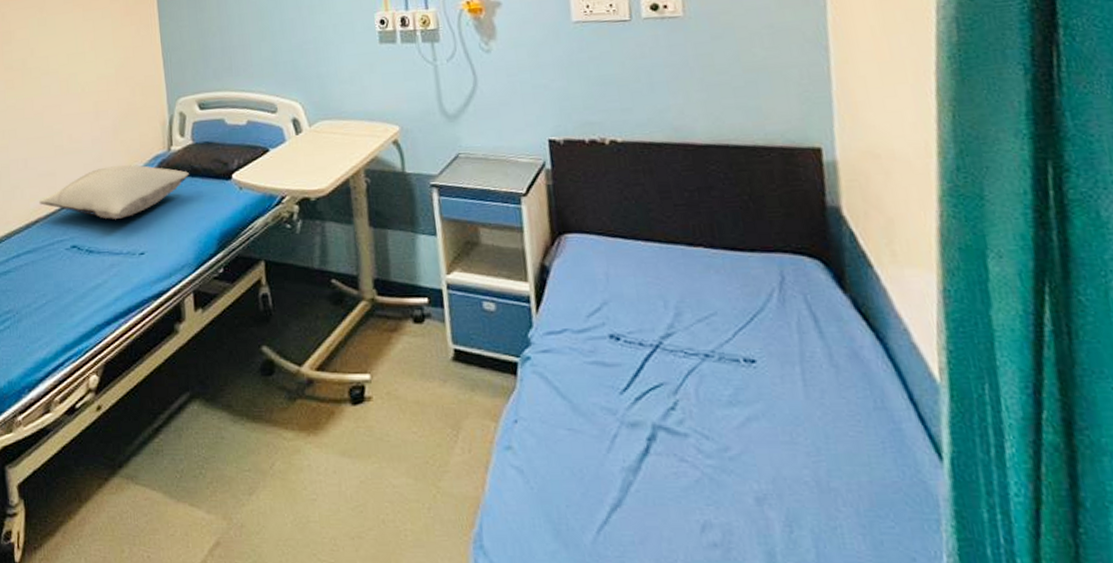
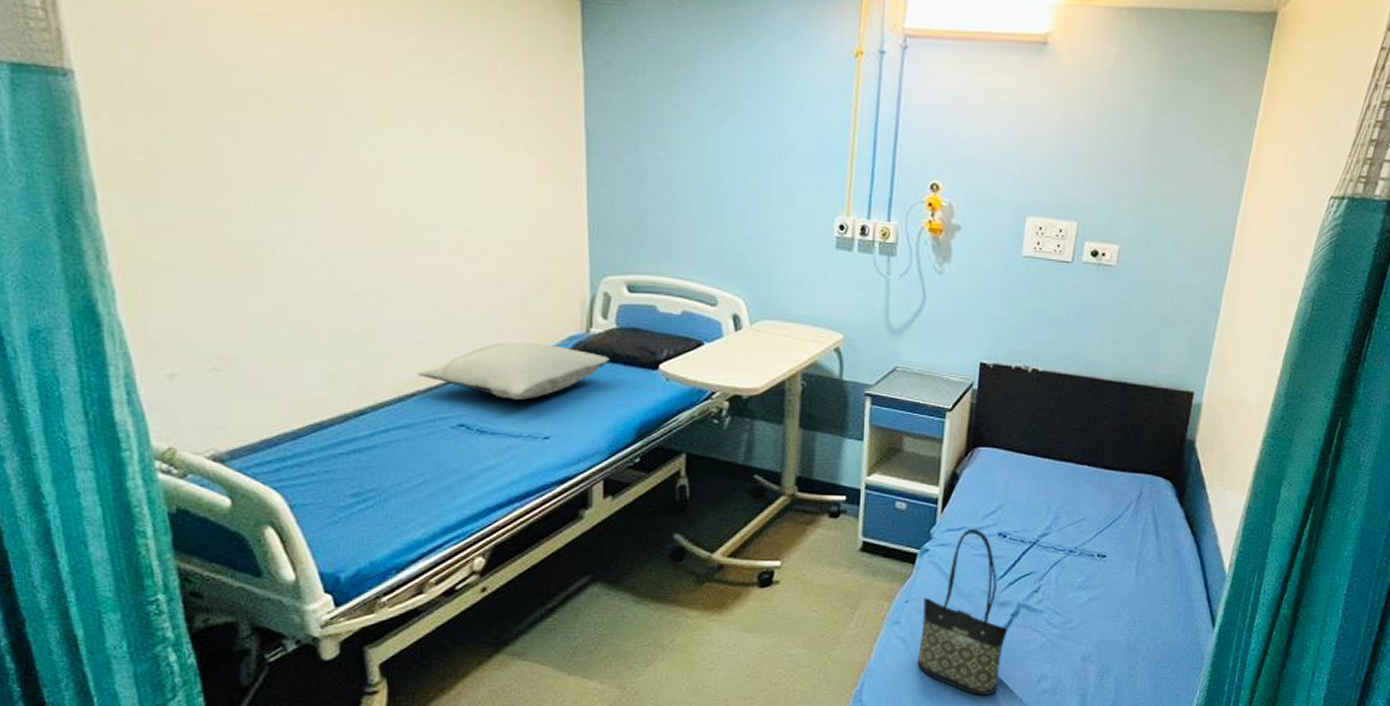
tote bag: none [535,331,649,547] -> present [917,529,1008,695]

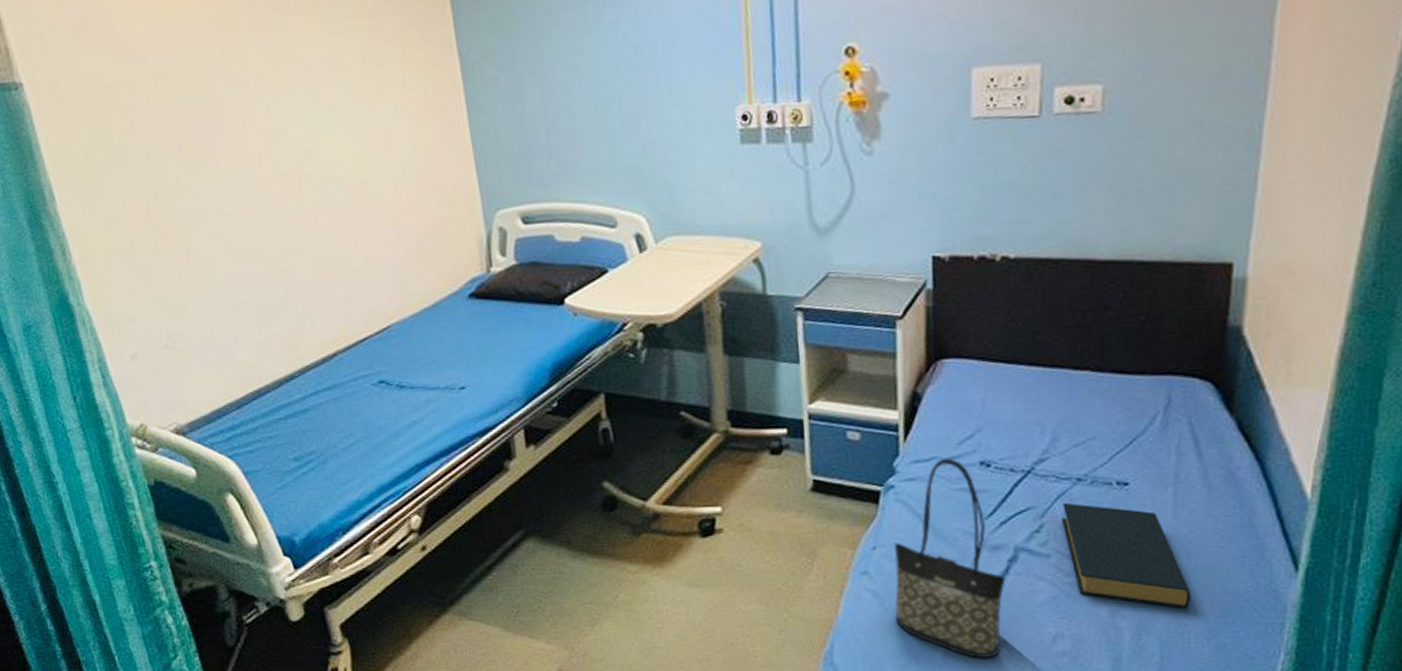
pillow: present [418,342,611,400] -> none [335,289,515,351]
hardback book: none [1055,569,1141,656] -> present [1061,502,1191,609]

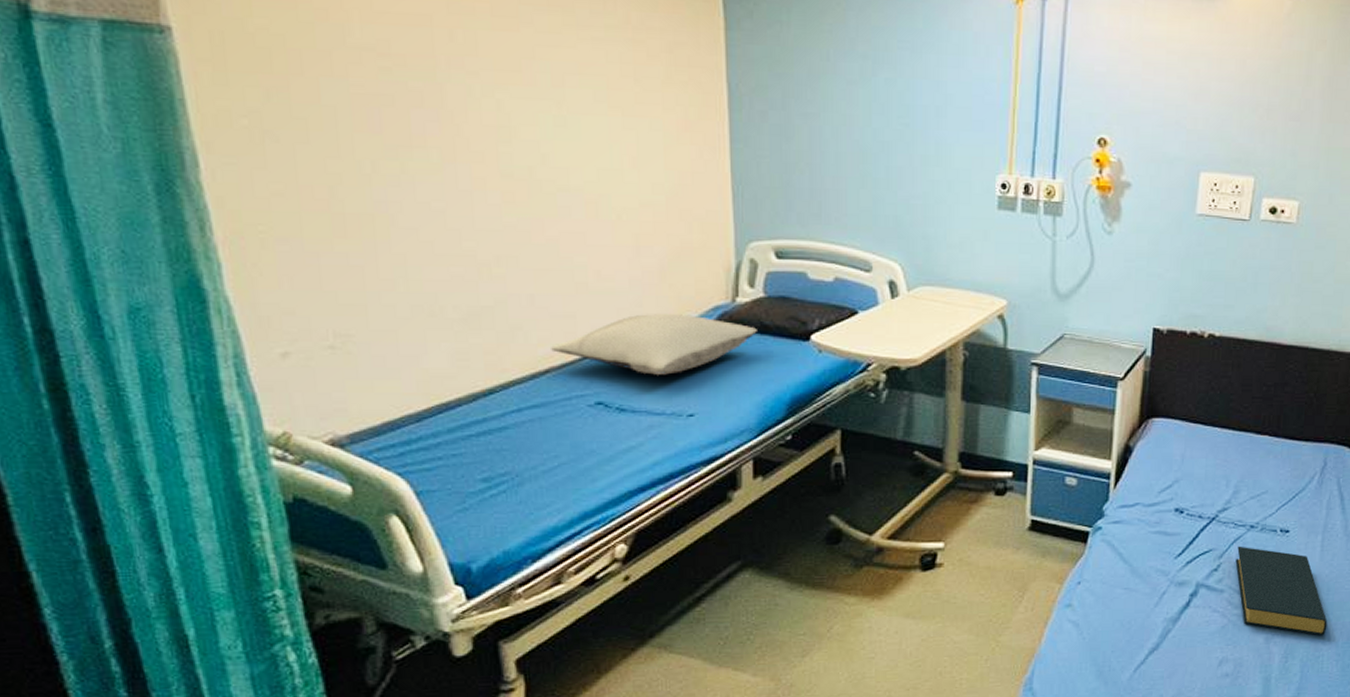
pillow: none [335,289,515,351] -> present [551,314,759,375]
tote bag: present [894,459,1006,658] -> none [1091,505,1187,681]

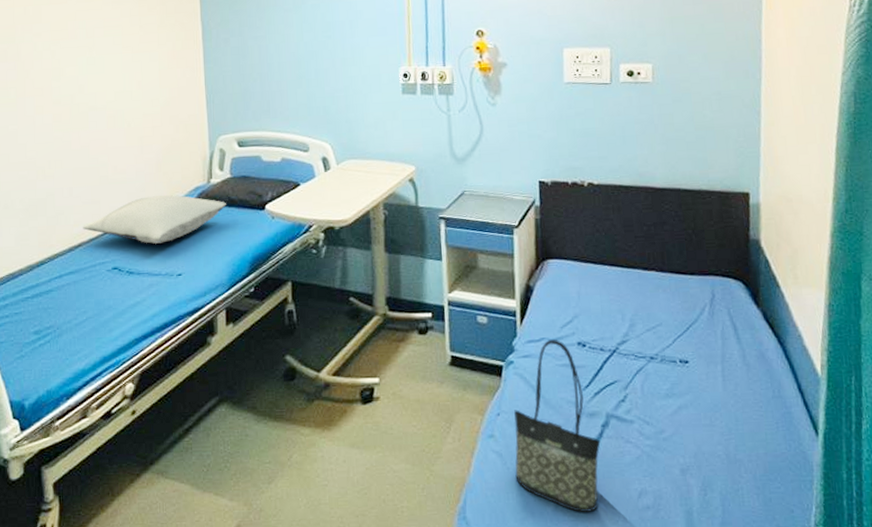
tote bag: none [1091,505,1187,681] -> present [514,340,601,512]
hardback book: present [1235,546,1328,636] -> none [640,377,742,468]

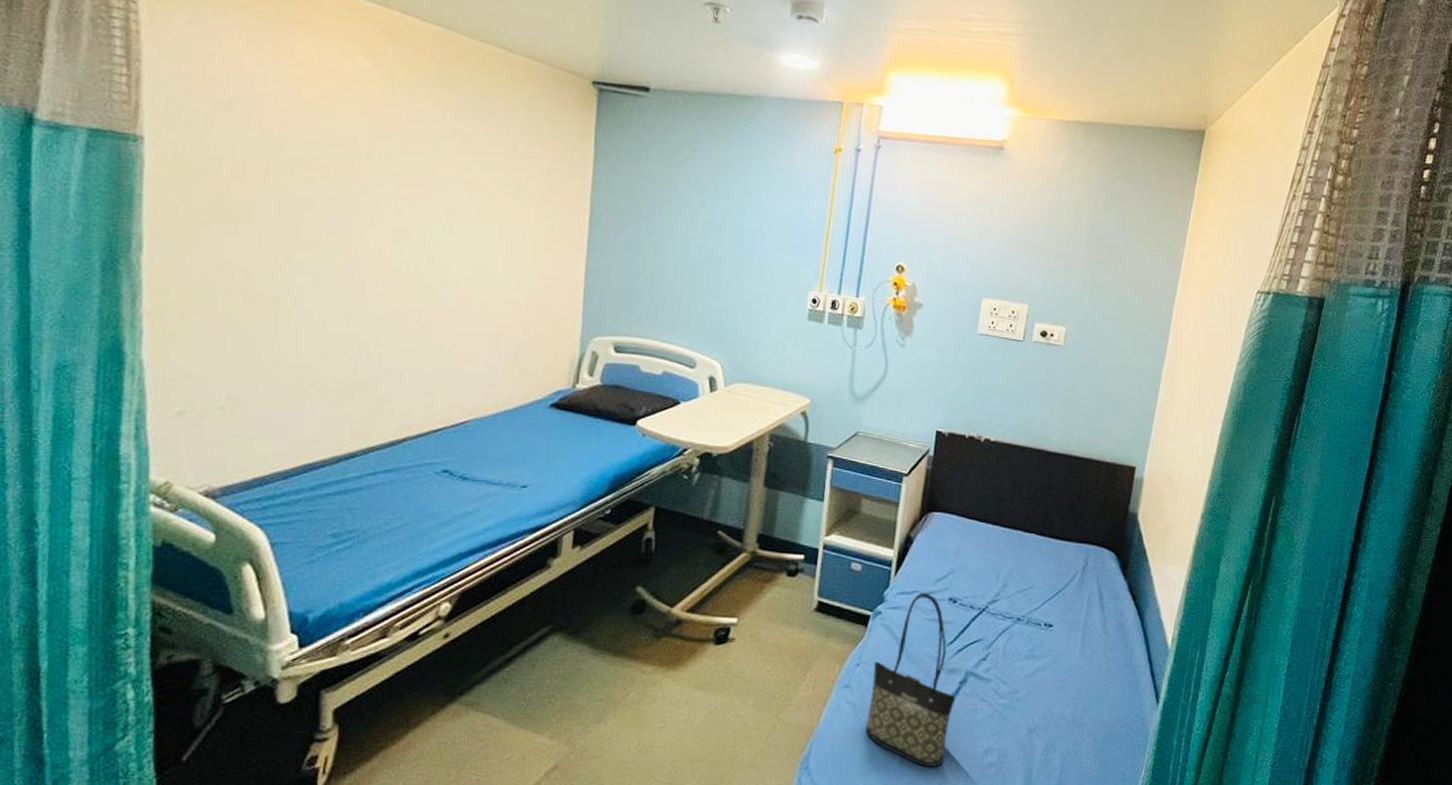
pillow: present [83,195,227,244] -> none [411,394,592,449]

